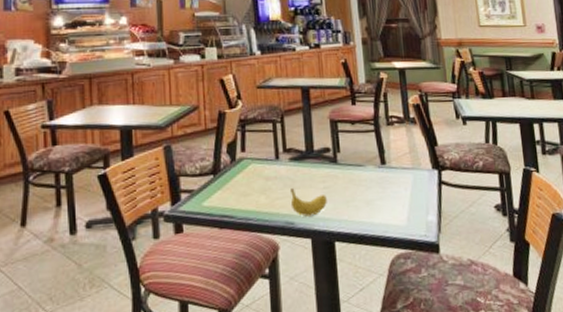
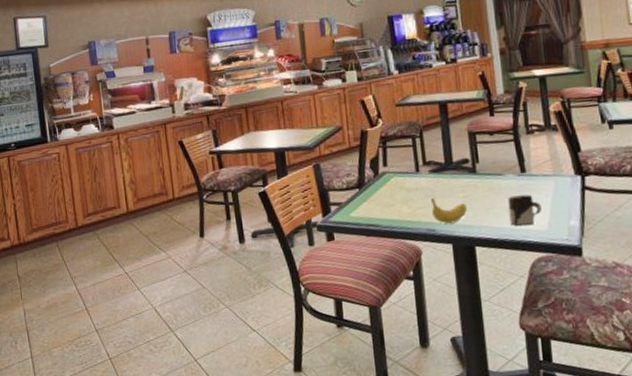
cup: none [368,187,401,221] -> present [508,194,542,226]

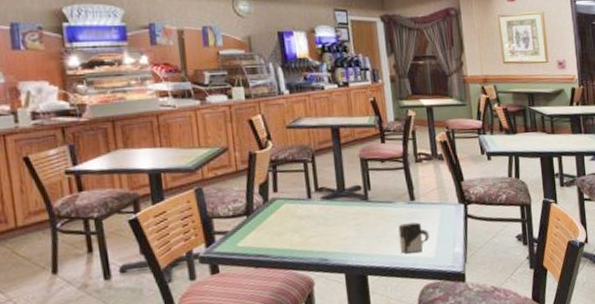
fruit: present [430,198,467,224] -> none [322,226,359,253]

